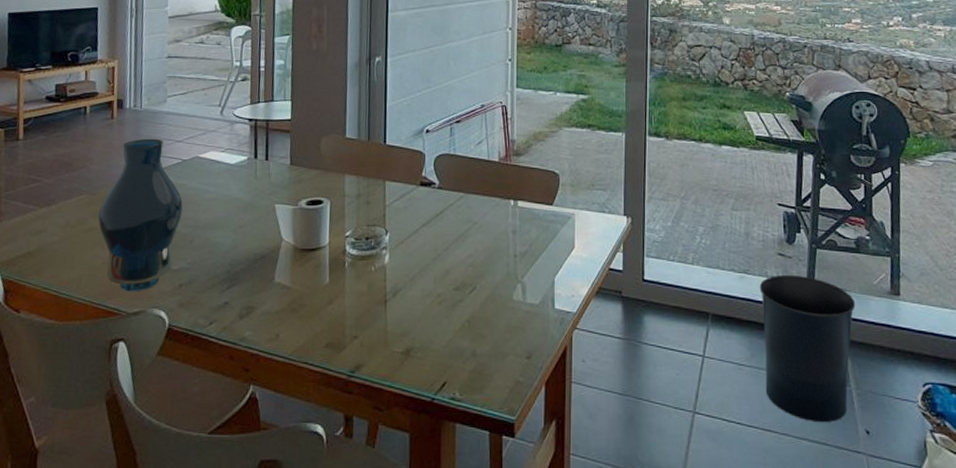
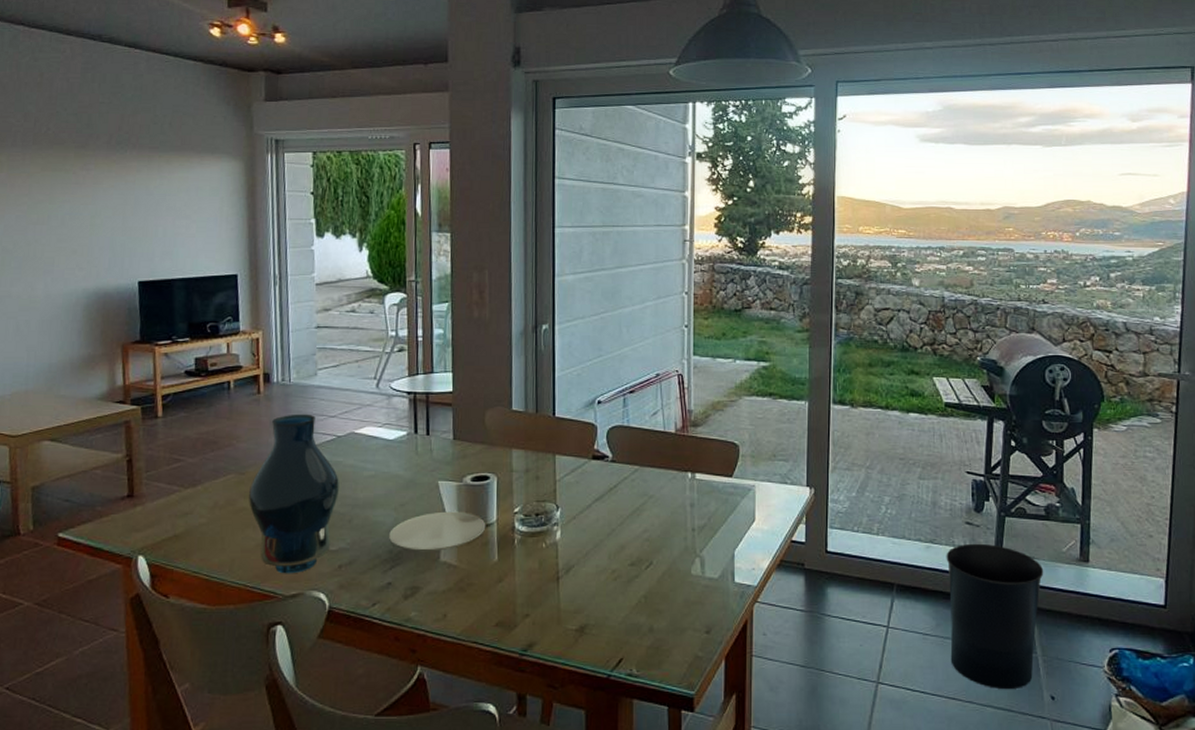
plate: none [227,234,319,273] -> present [389,511,486,552]

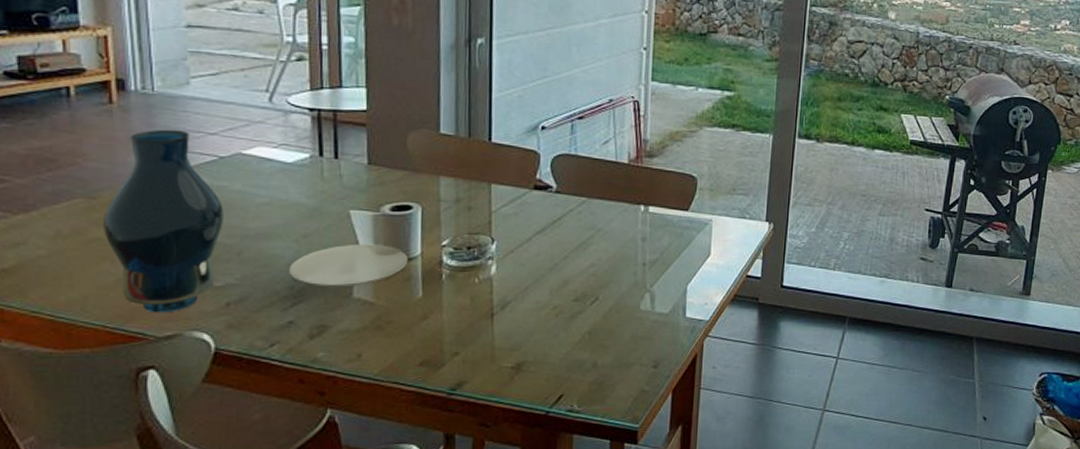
waste bin: present [946,543,1044,689] -> none [894,278,989,412]

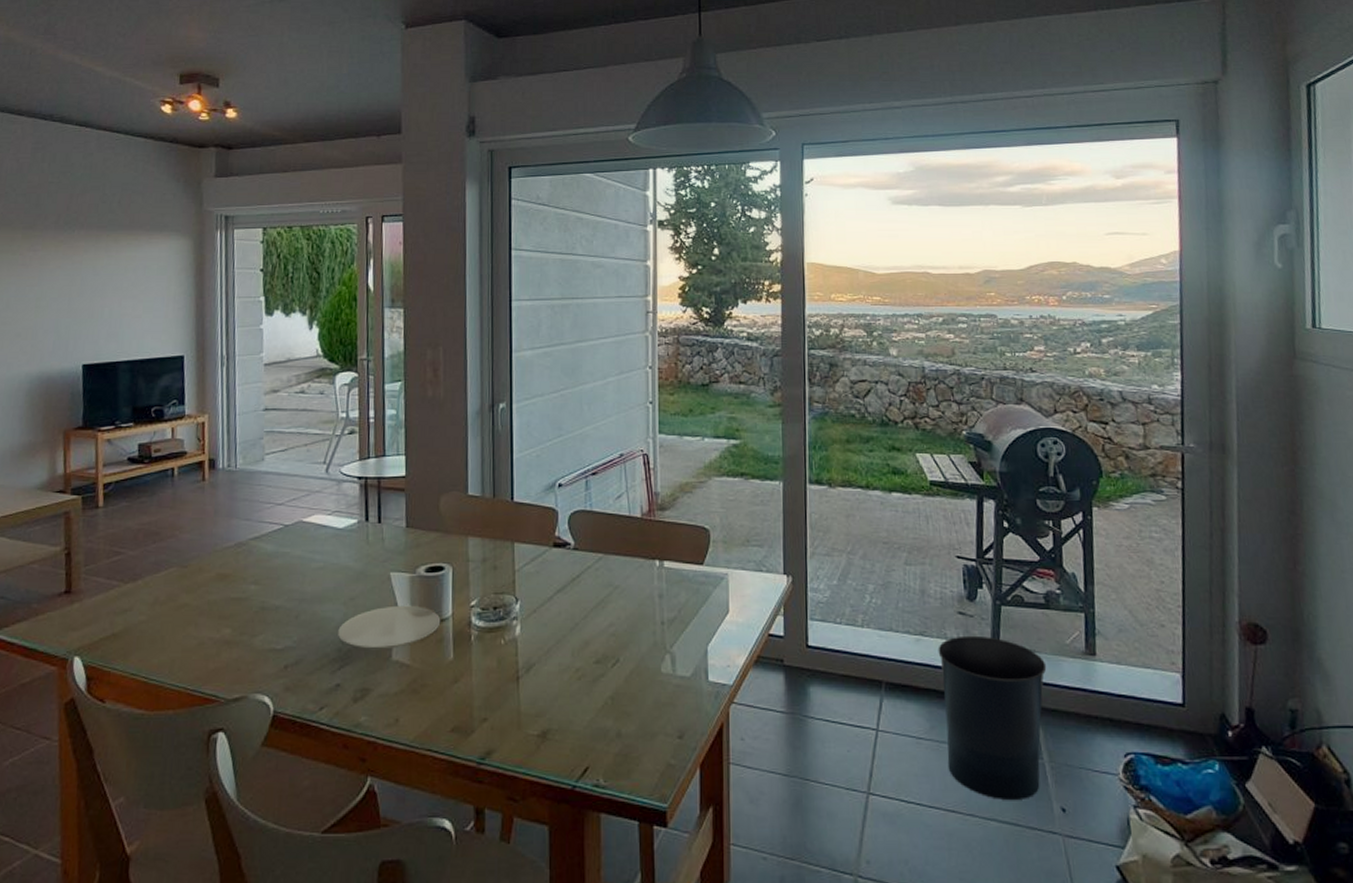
vase: present [102,129,224,313] -> none [190,501,286,676]
waste bin: none [894,278,989,412] -> present [938,635,1047,800]

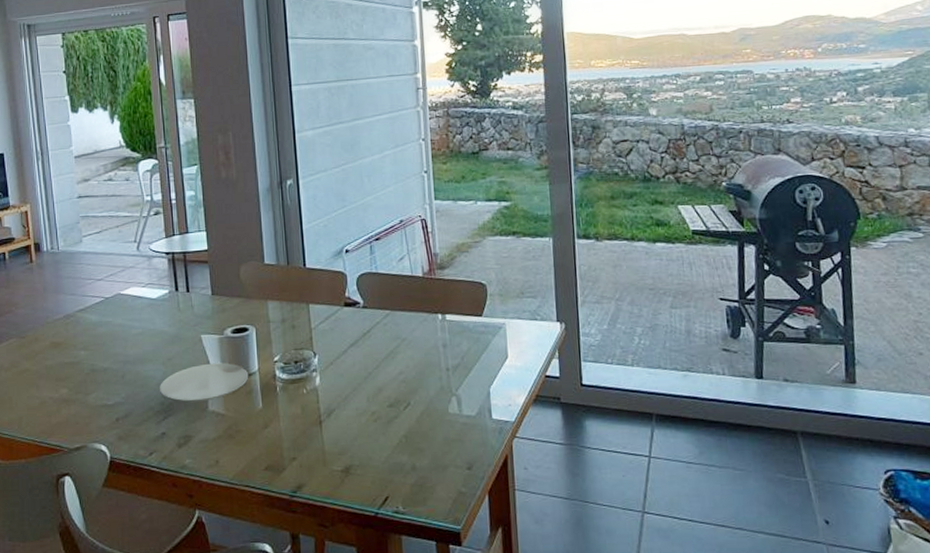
waste bin: present [938,635,1047,800] -> none [704,369,809,515]

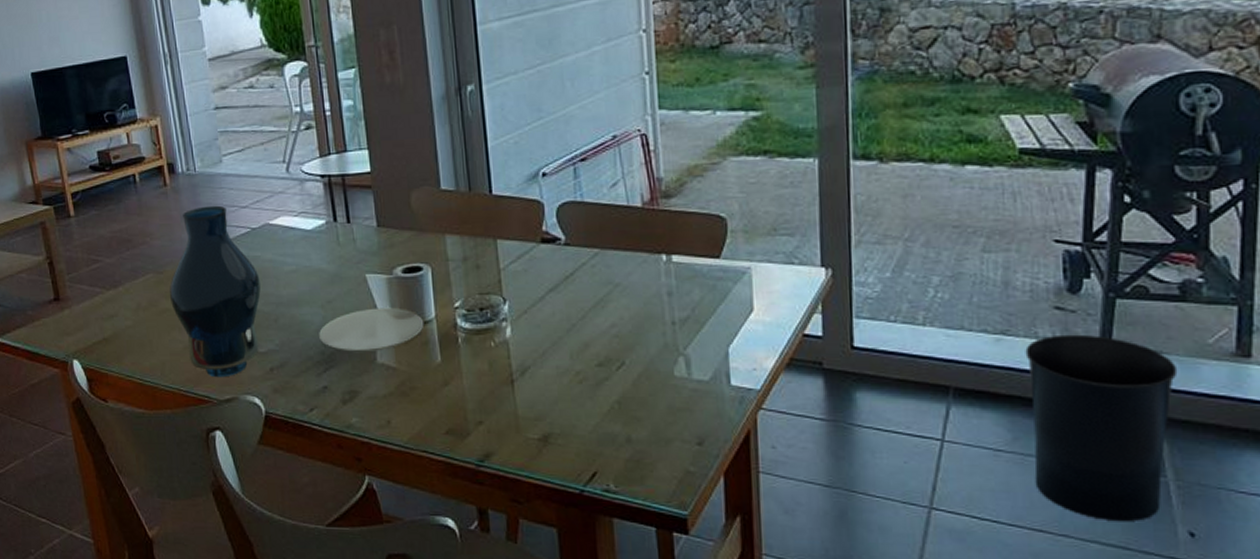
vase: none [29,278,111,429] -> present [169,205,261,378]
waste bin: none [704,369,809,515] -> present [1025,334,1178,521]

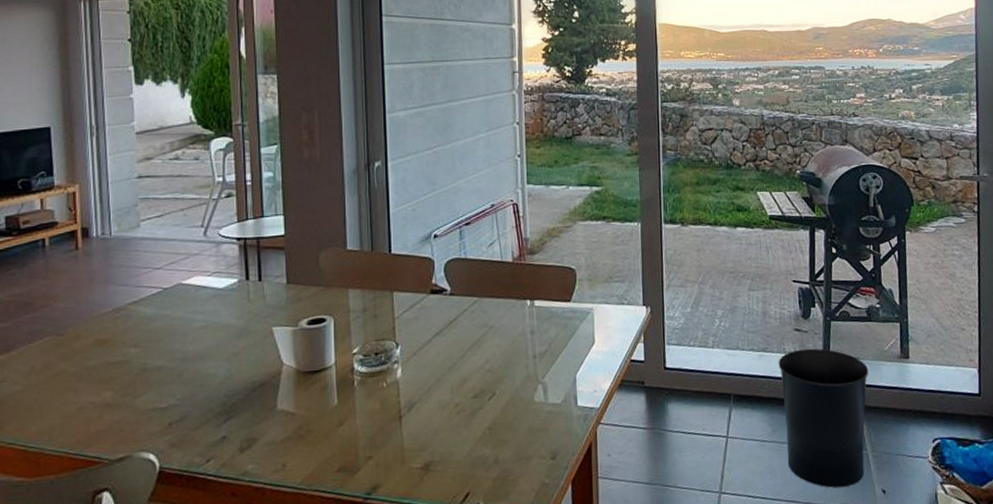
vase: present [169,205,261,378] -> none [67,267,167,437]
plate: present [319,307,424,353] -> none [222,357,324,402]

